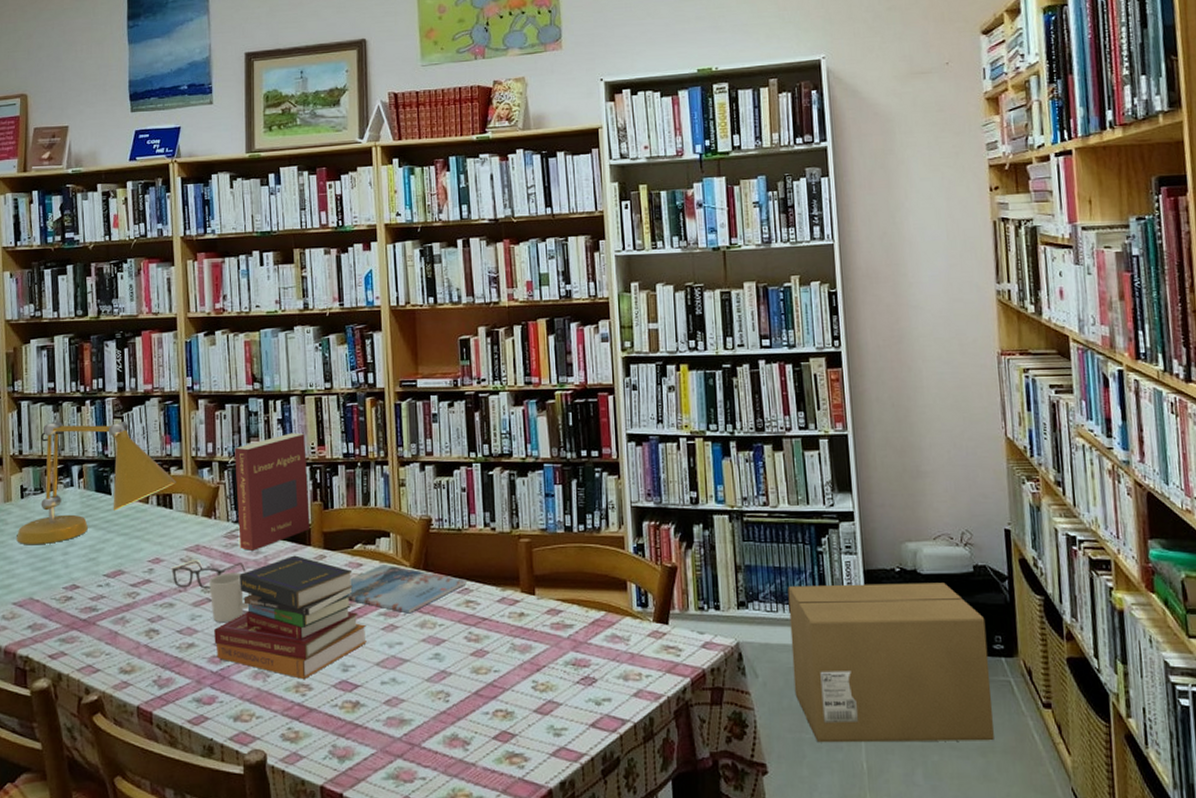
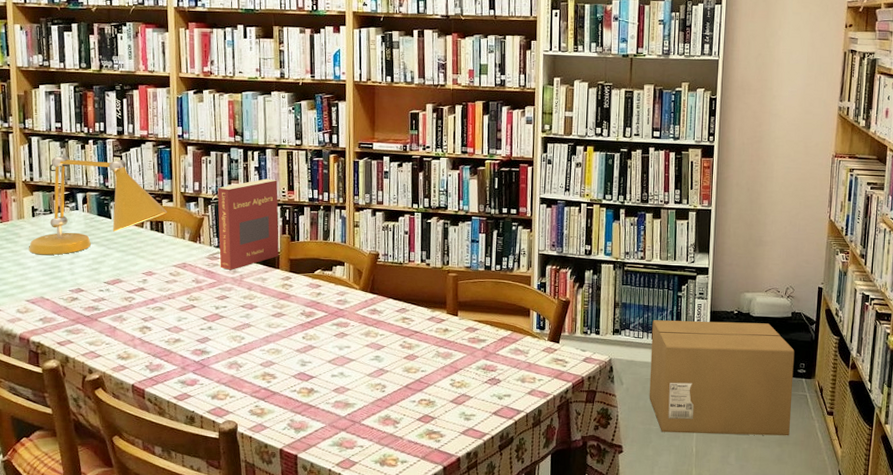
eyeglasses: present [172,561,246,589] -> none [162,275,225,298]
mug: present [209,572,251,623] -> none [194,286,229,325]
books: present [214,555,367,679] -> none [197,275,322,370]
magazine: present [348,564,467,614] -> none [308,287,404,325]

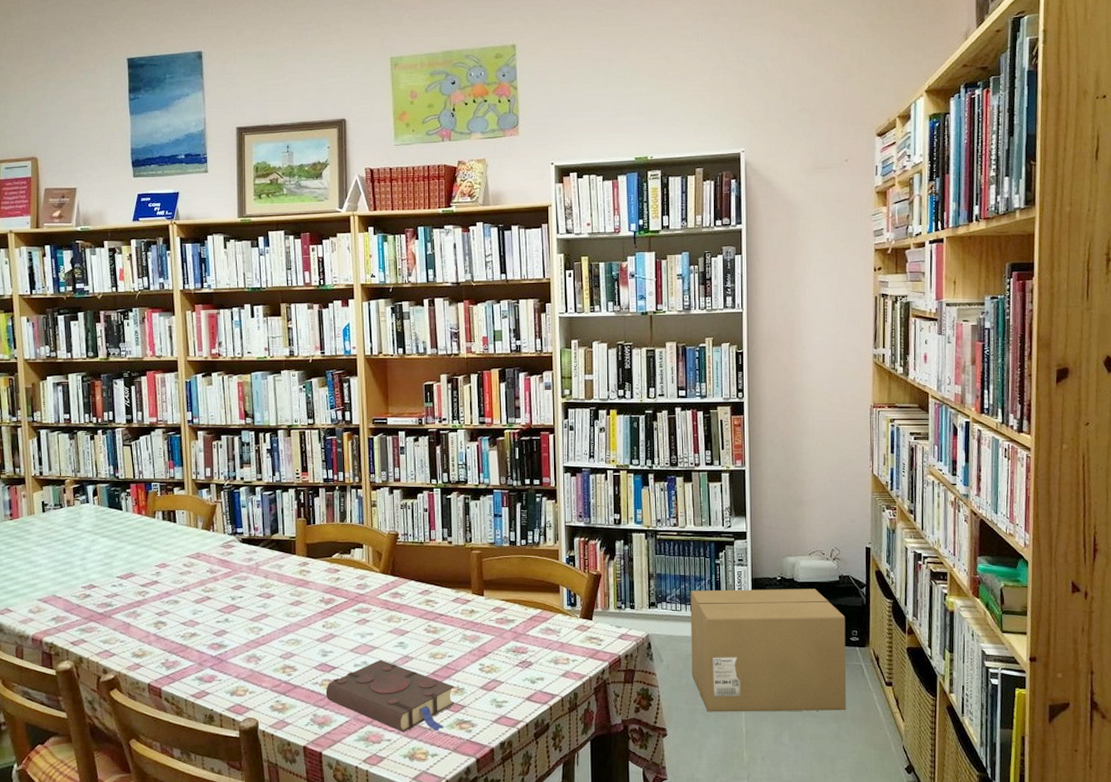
table lamp: present [29,155,168,255] -> none [40,447,180,552]
book: present [217,178,280,270] -> none [230,460,296,558]
book: none [303,371,426,440] -> present [325,659,455,733]

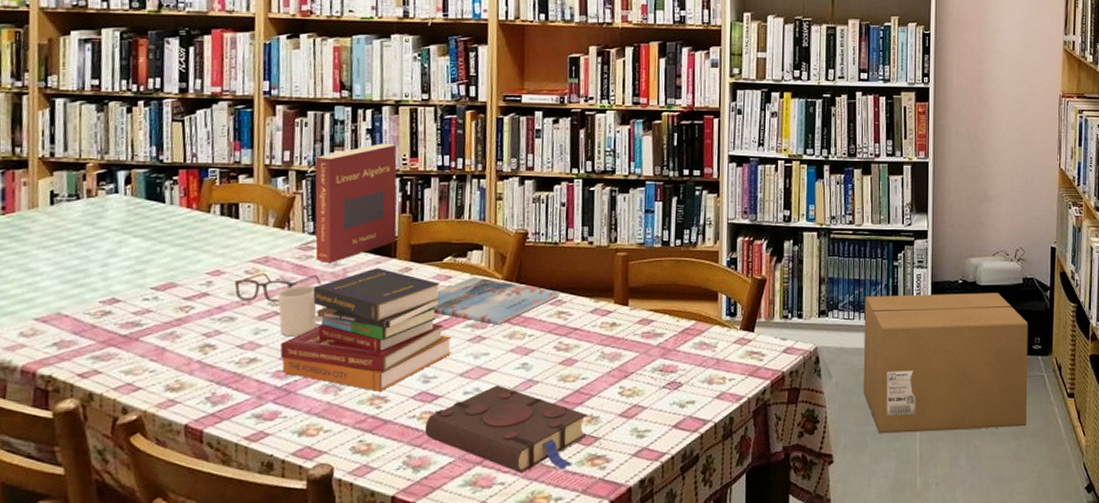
eyeglasses: none [176,566,240,589] -> present [234,273,321,302]
mug: none [209,576,245,617] -> present [278,285,326,337]
books: none [213,562,343,662] -> present [280,268,452,391]
book: none [230,460,296,558] -> present [315,143,397,263]
magazine: none [327,570,427,610] -> present [433,277,560,325]

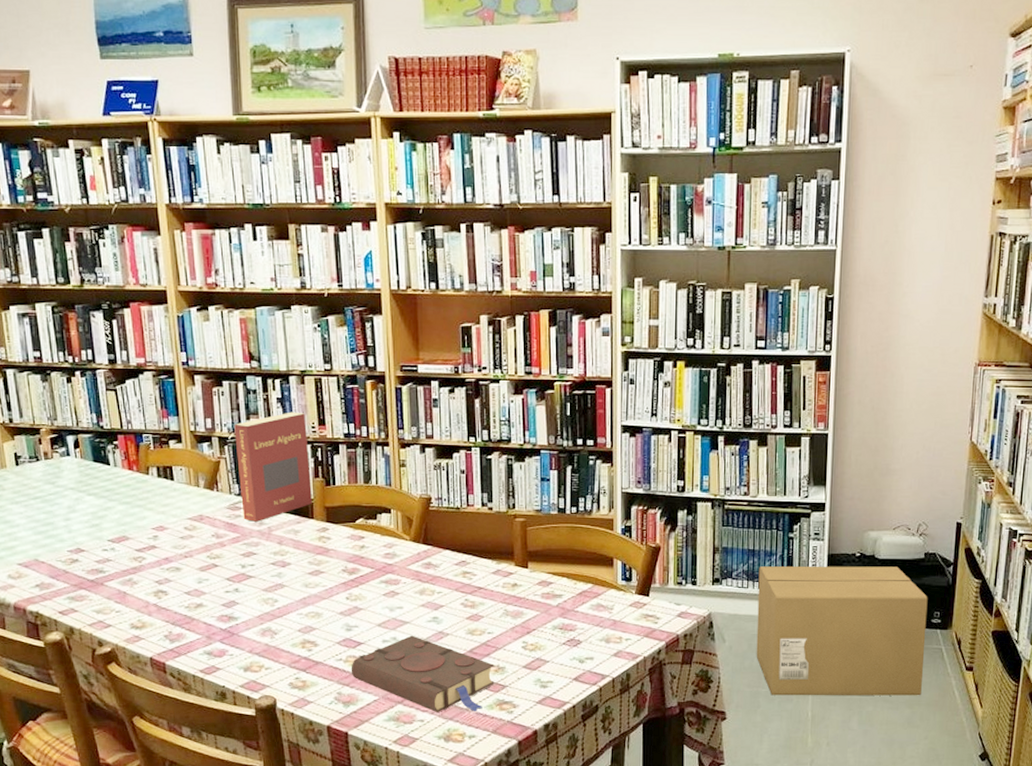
eyeglasses: present [234,273,321,302] -> none [176,530,250,556]
mug: present [278,285,326,337] -> none [214,541,256,586]
books: present [280,268,452,391] -> none [221,527,369,636]
magazine: present [433,277,560,325] -> none [350,538,464,582]

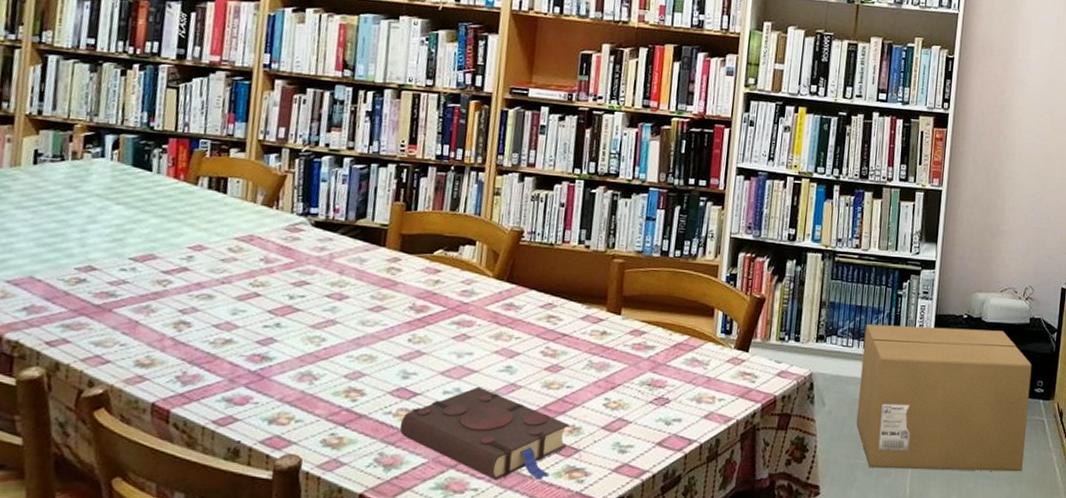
book: present [234,412,313,522] -> none [302,127,396,247]

